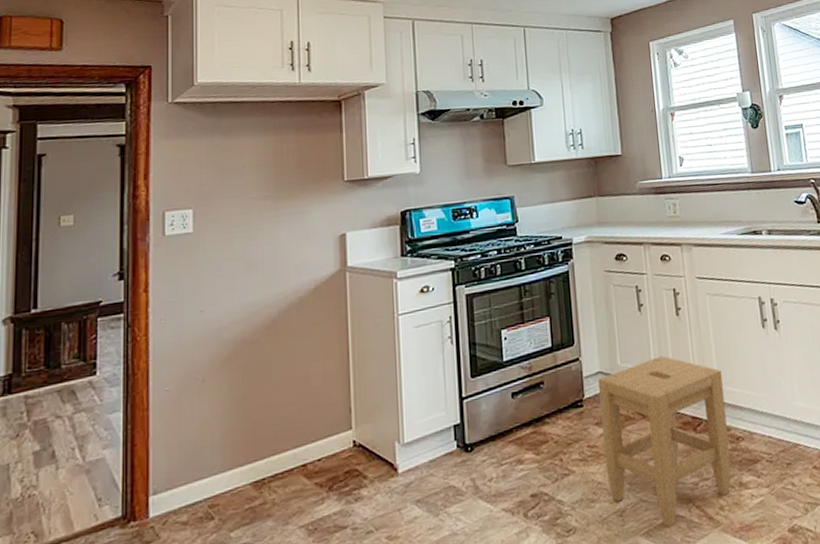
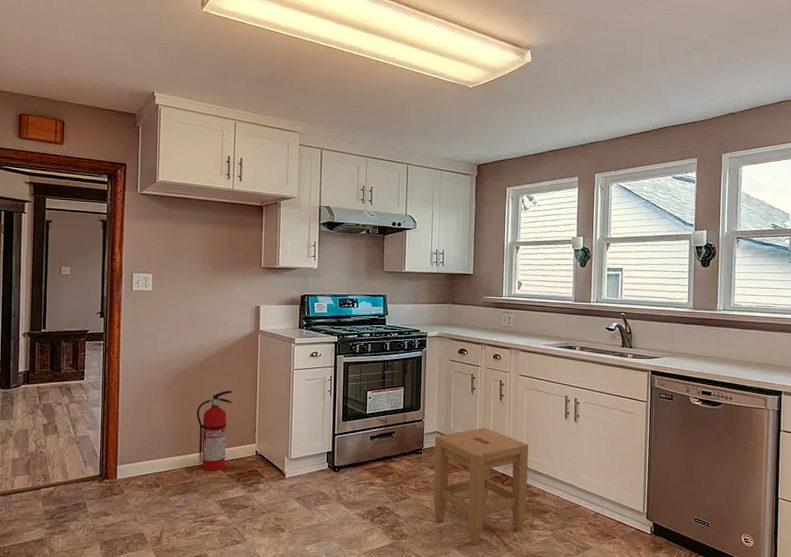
fire extinguisher: none [264,357,315,484] -> present [196,390,232,472]

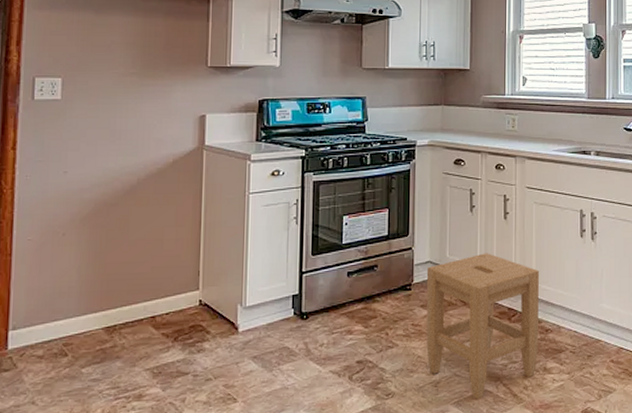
fire extinguisher: present [196,390,232,472] -> none [119,223,169,331]

